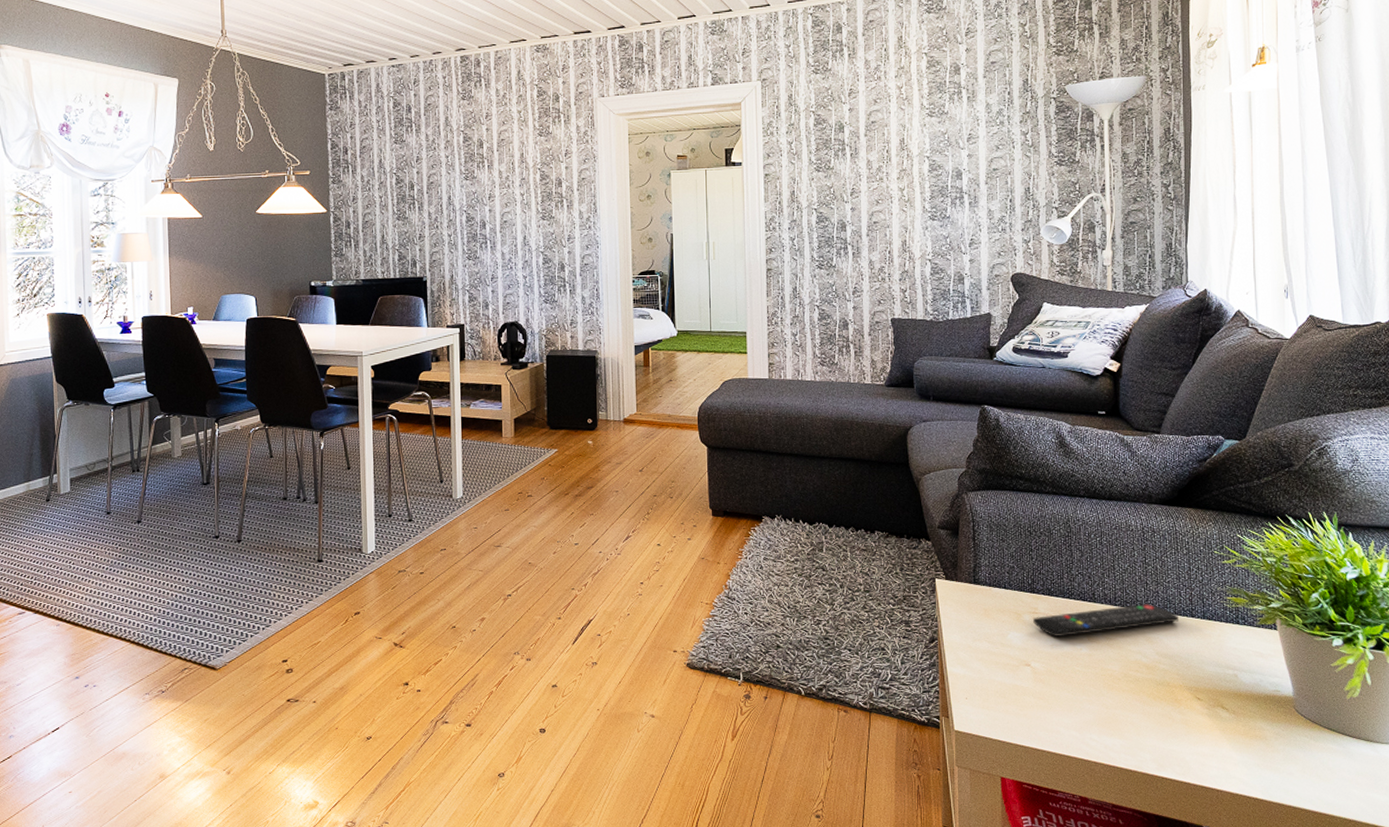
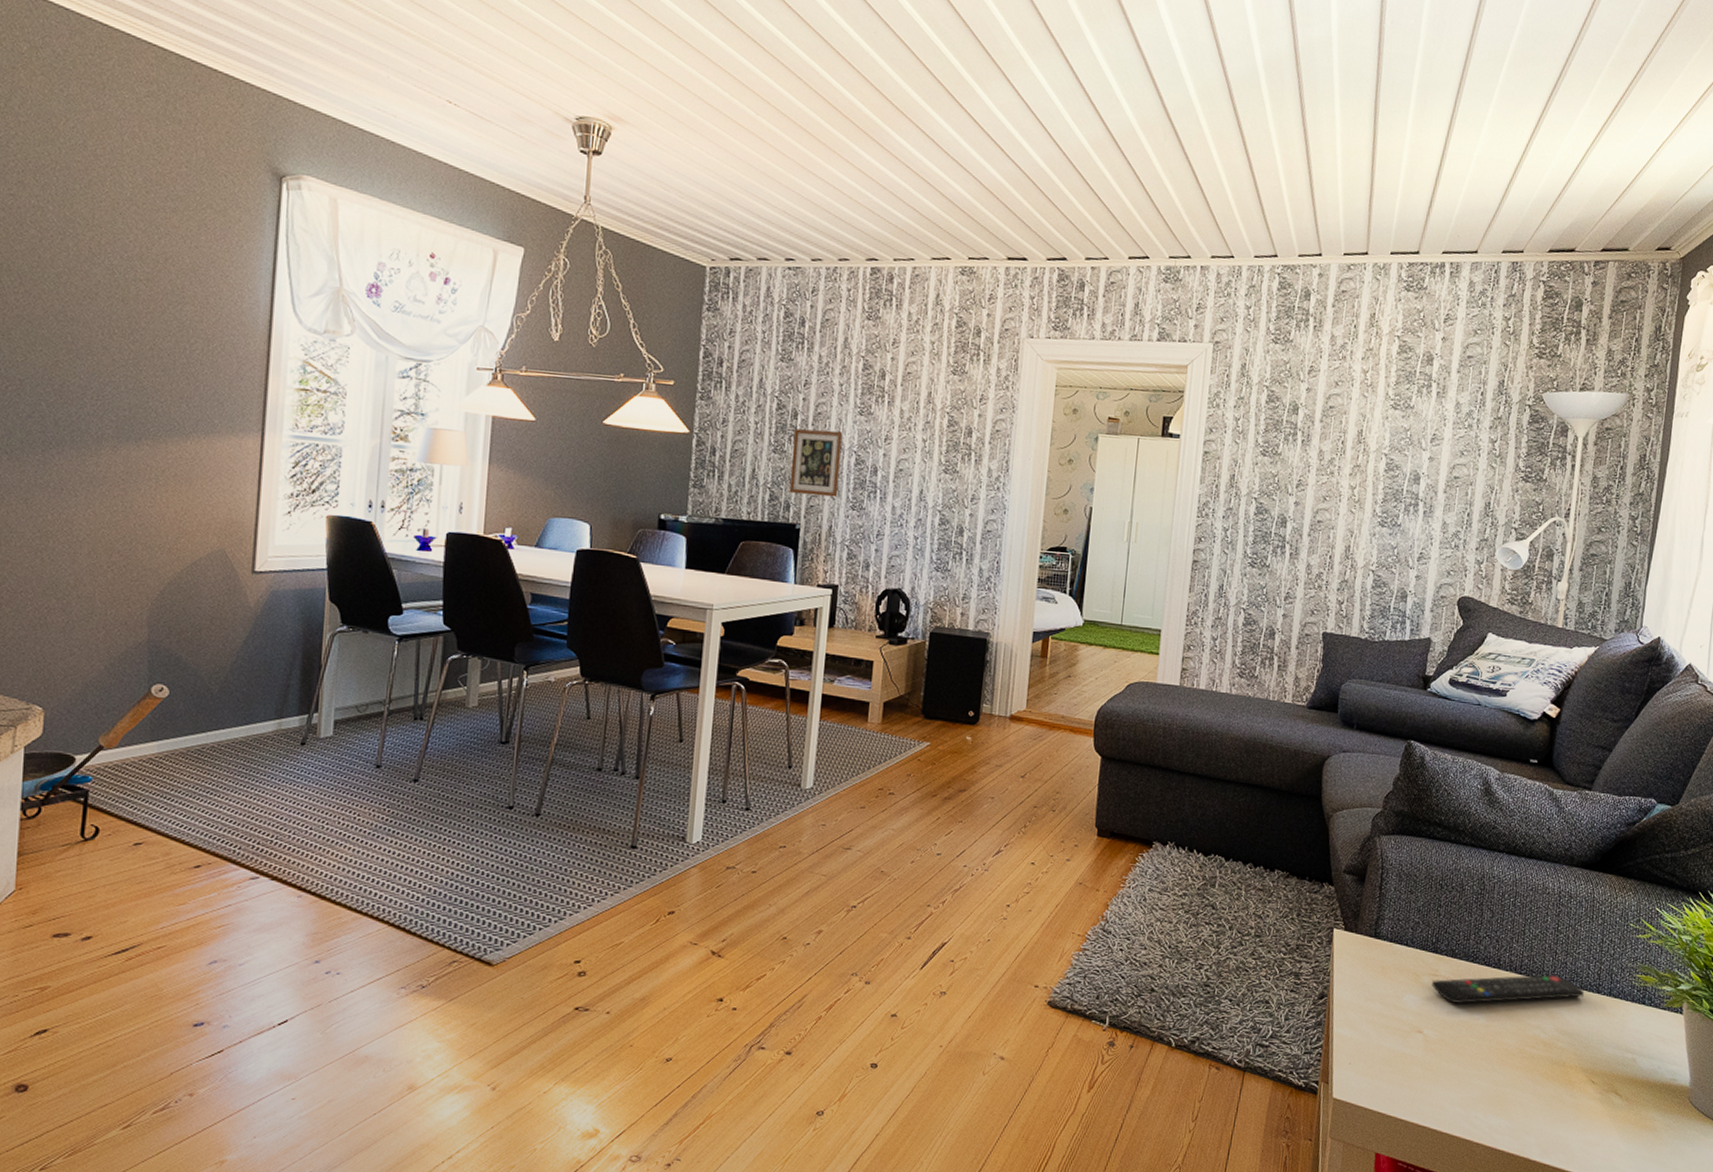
picture frame: none [412,195,455,252] -> present [789,428,843,498]

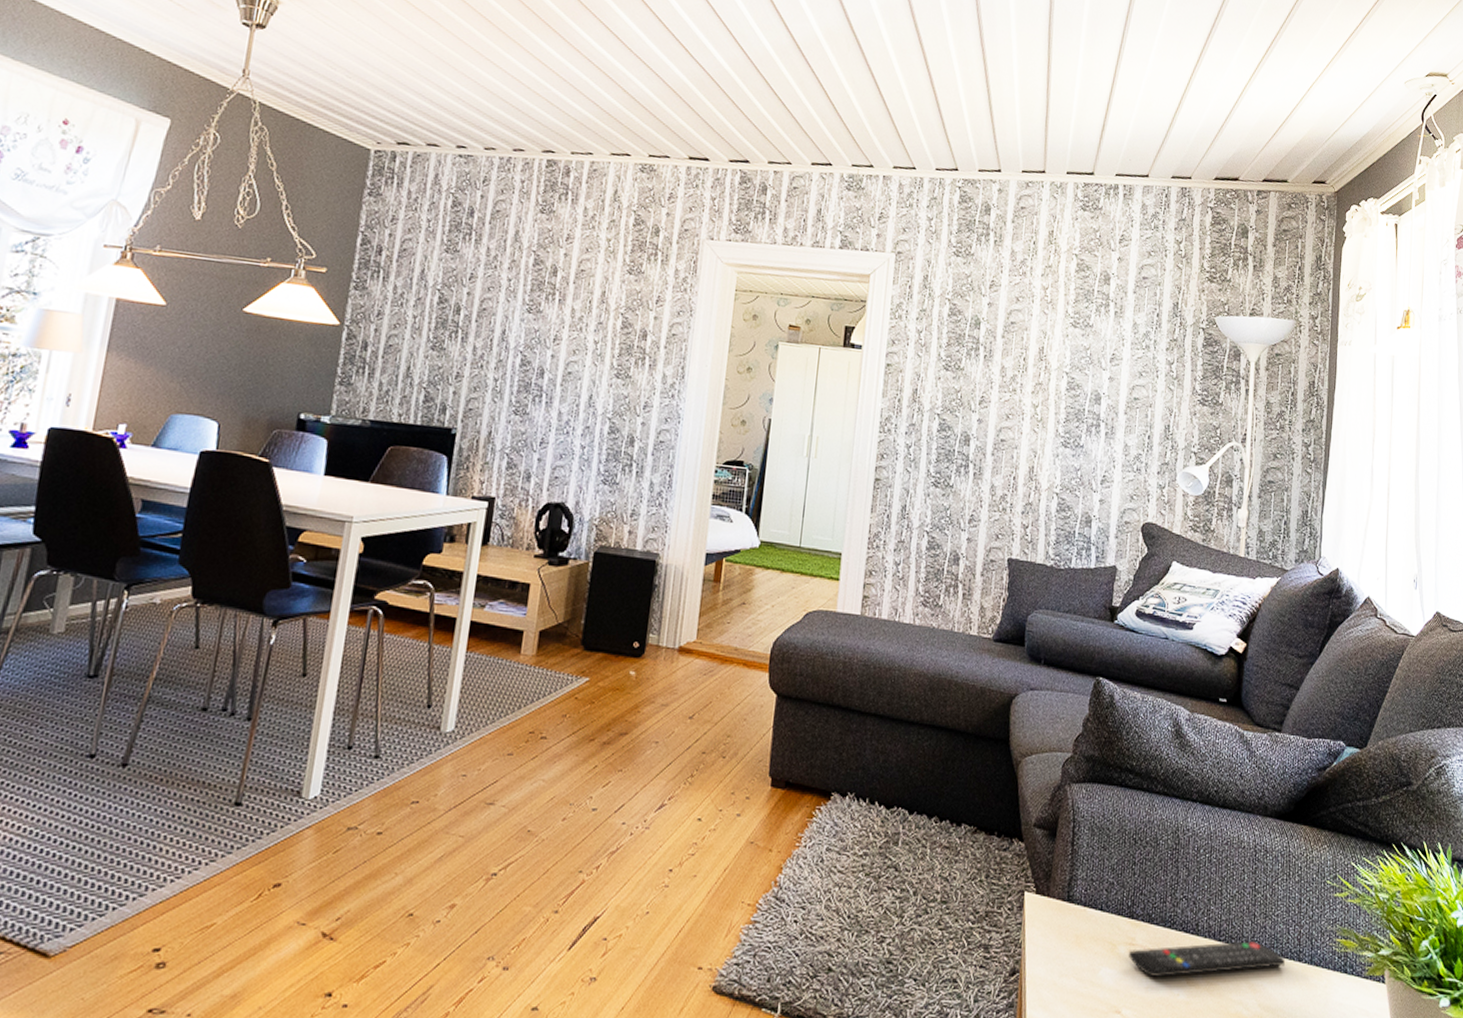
picture frame: present [789,428,843,498] -> none [446,324,509,401]

